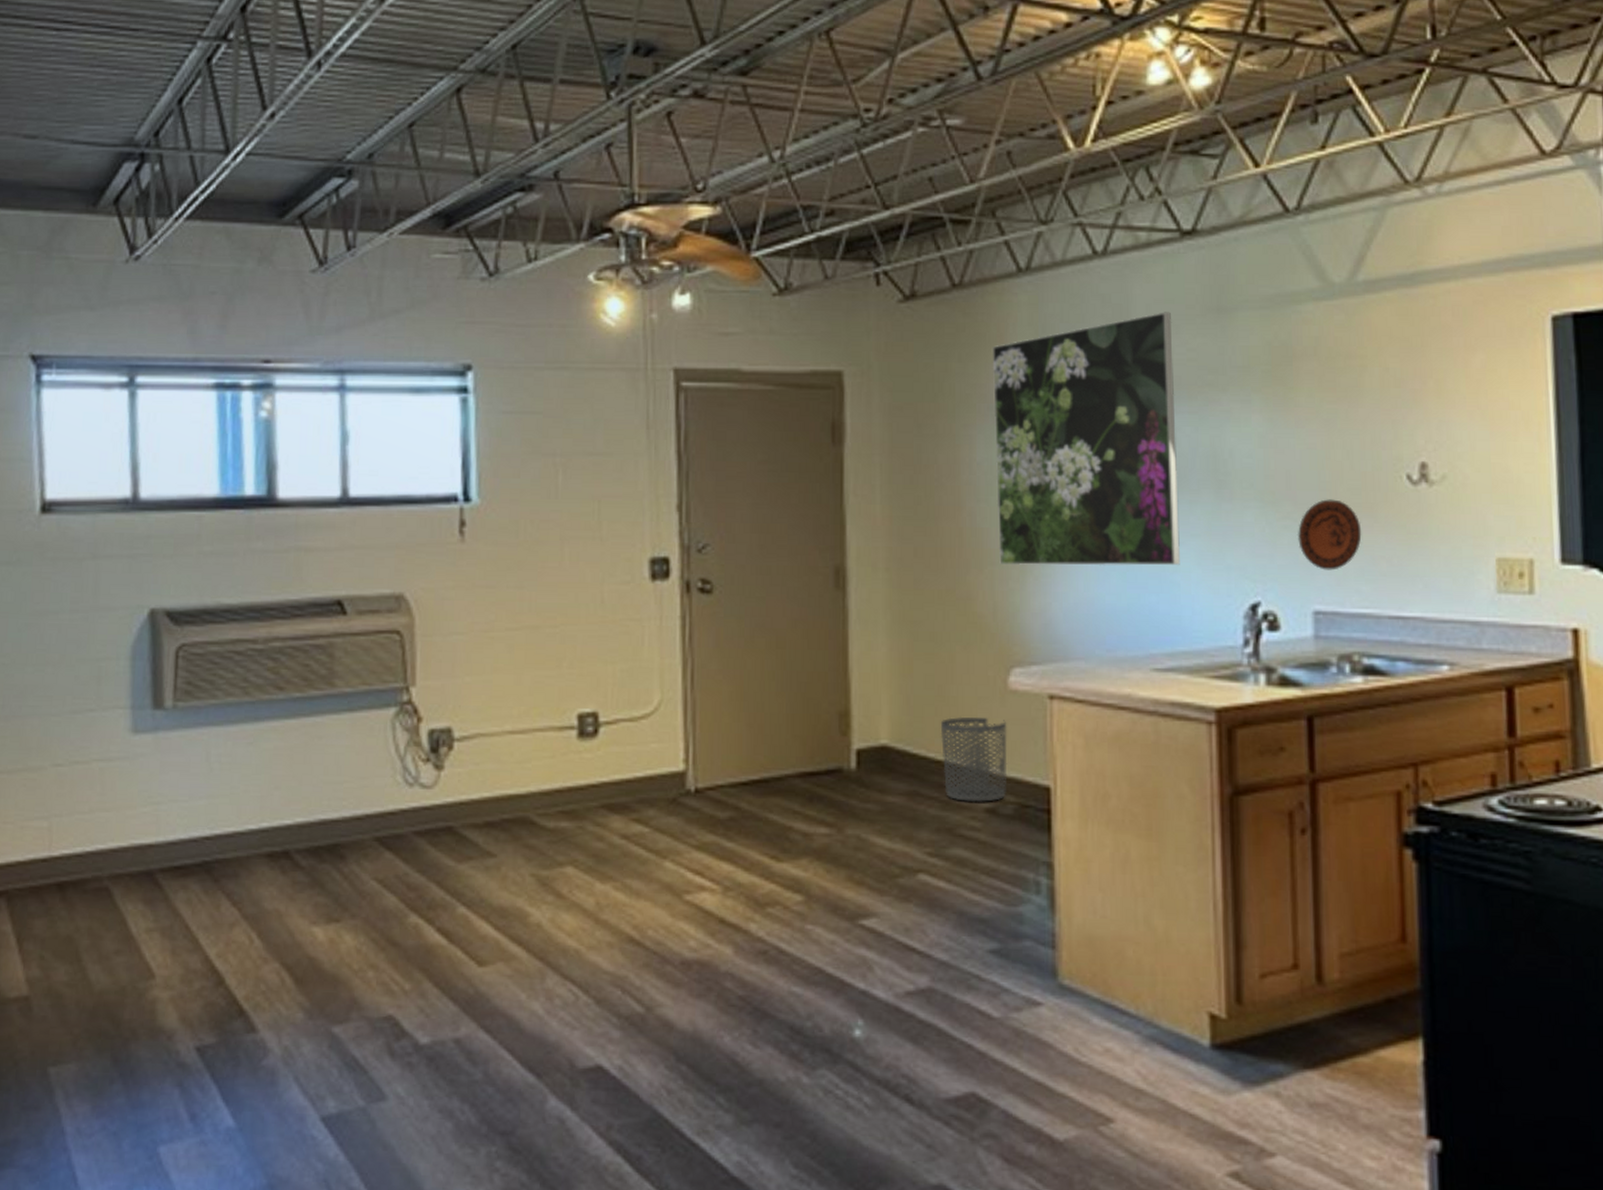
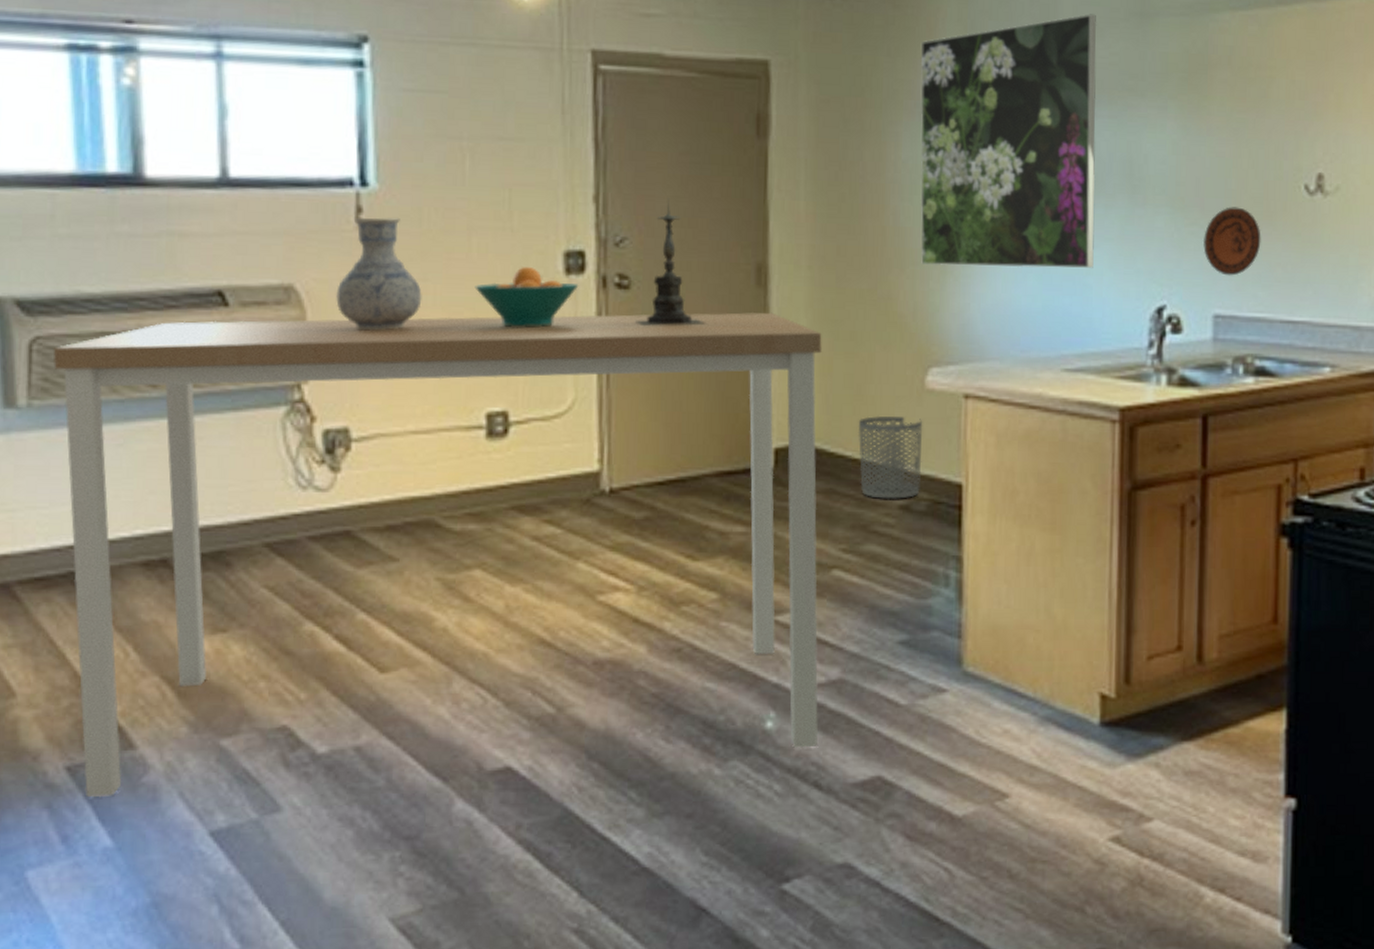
dining table: none [196,614,907,1078] -> present [53,312,822,797]
vase: none [441,530,519,636] -> present [336,217,422,331]
fruit bowl: none [567,573,664,631] -> present [475,266,579,328]
candle holder: none [718,505,786,629] -> present [636,198,706,326]

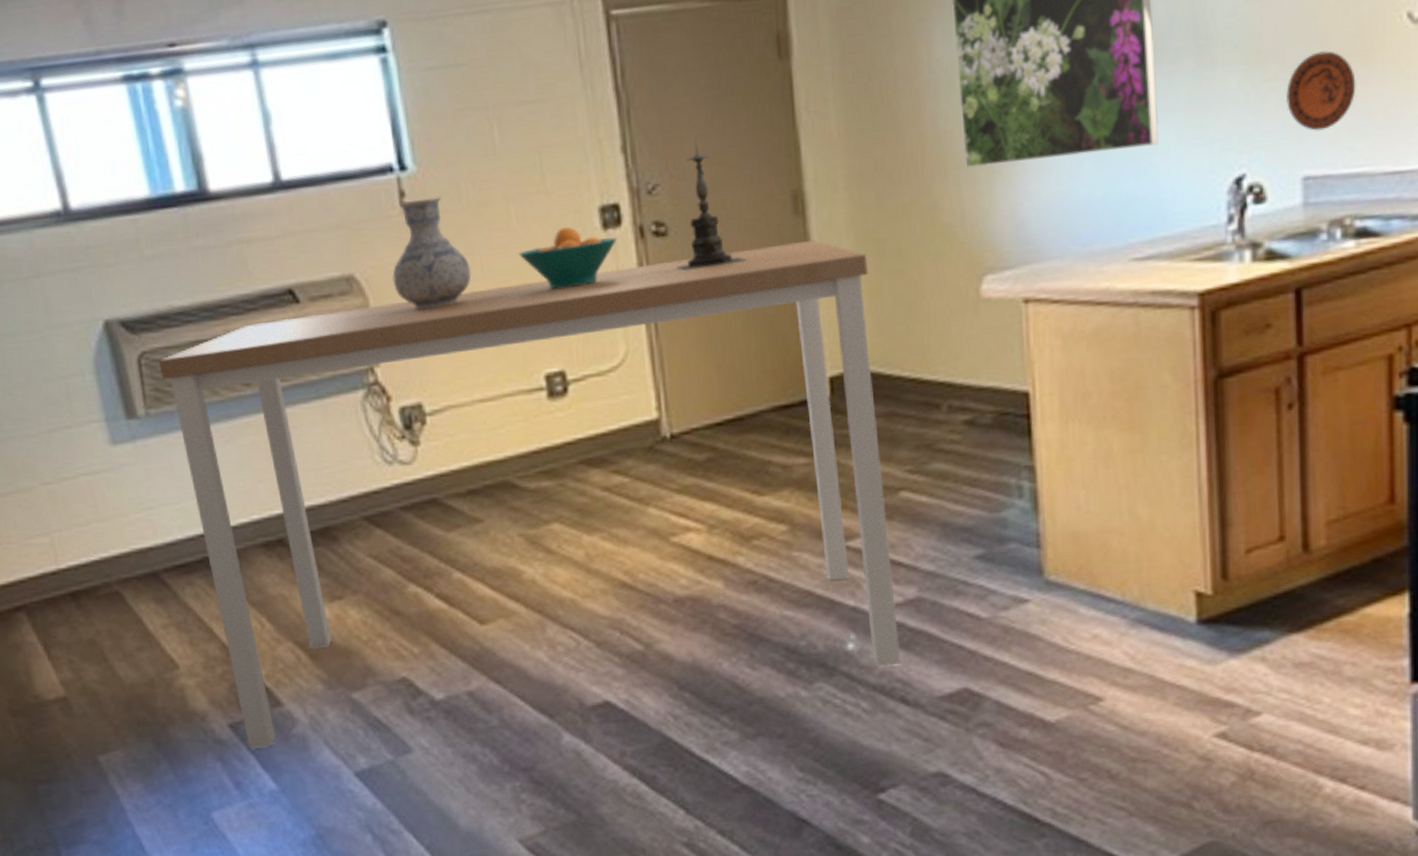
waste bin: present [858,415,923,499] -> none [913,330,984,416]

